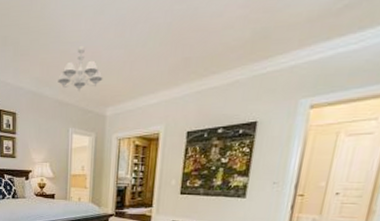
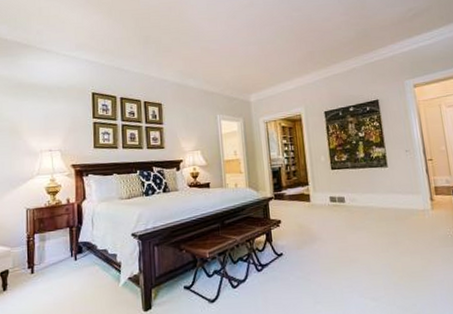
chandelier: present [58,46,103,91] -> none [201,44,243,81]

